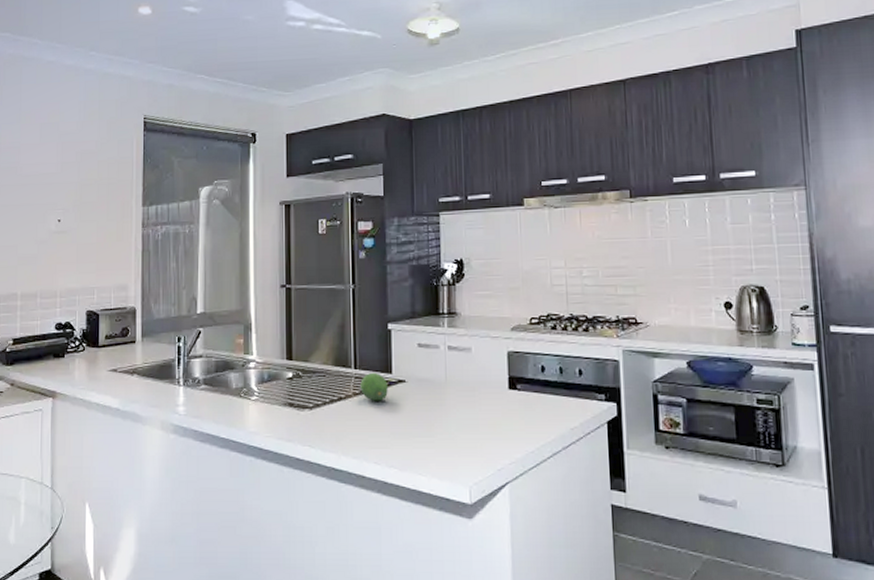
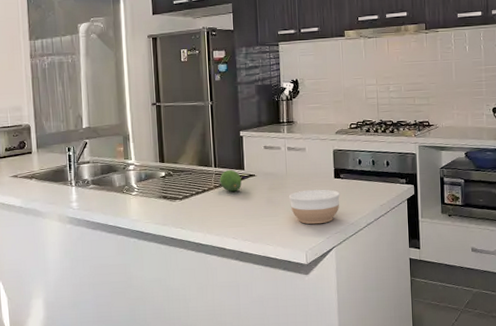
bowl: none [448,403,517,450] -> present [288,189,341,225]

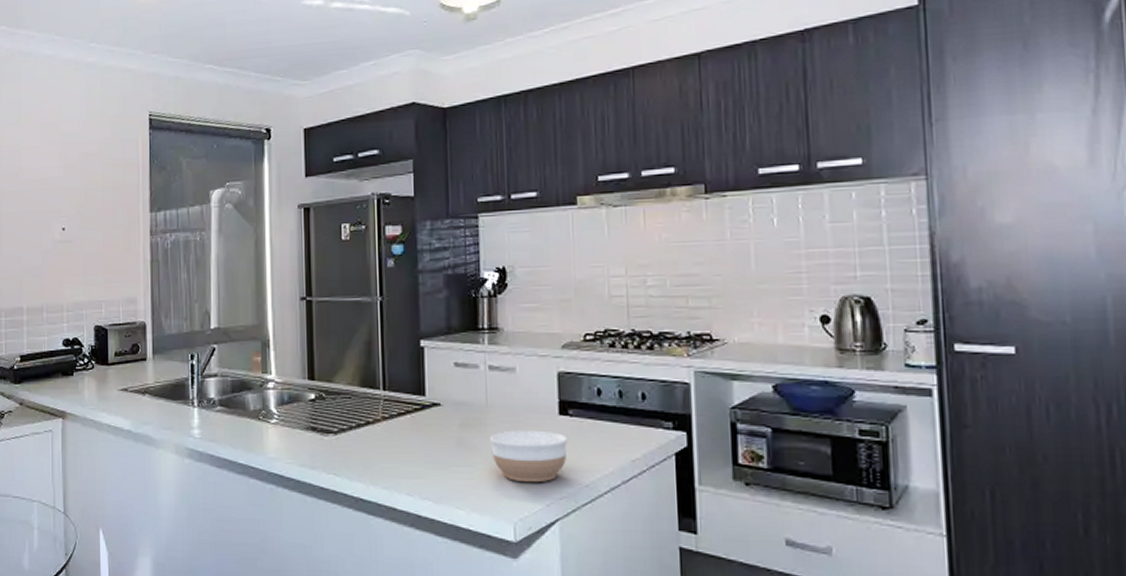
fruit: present [220,169,242,192] -> none [390,394,421,426]

